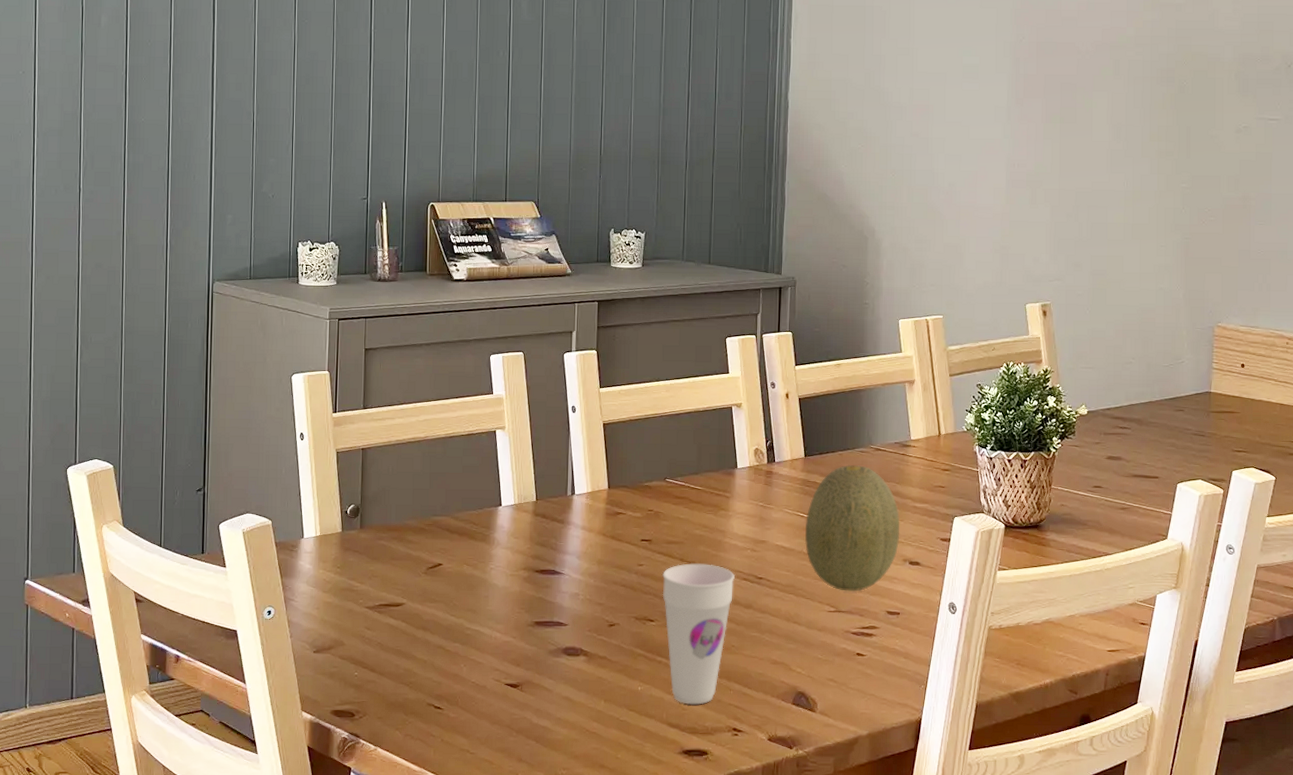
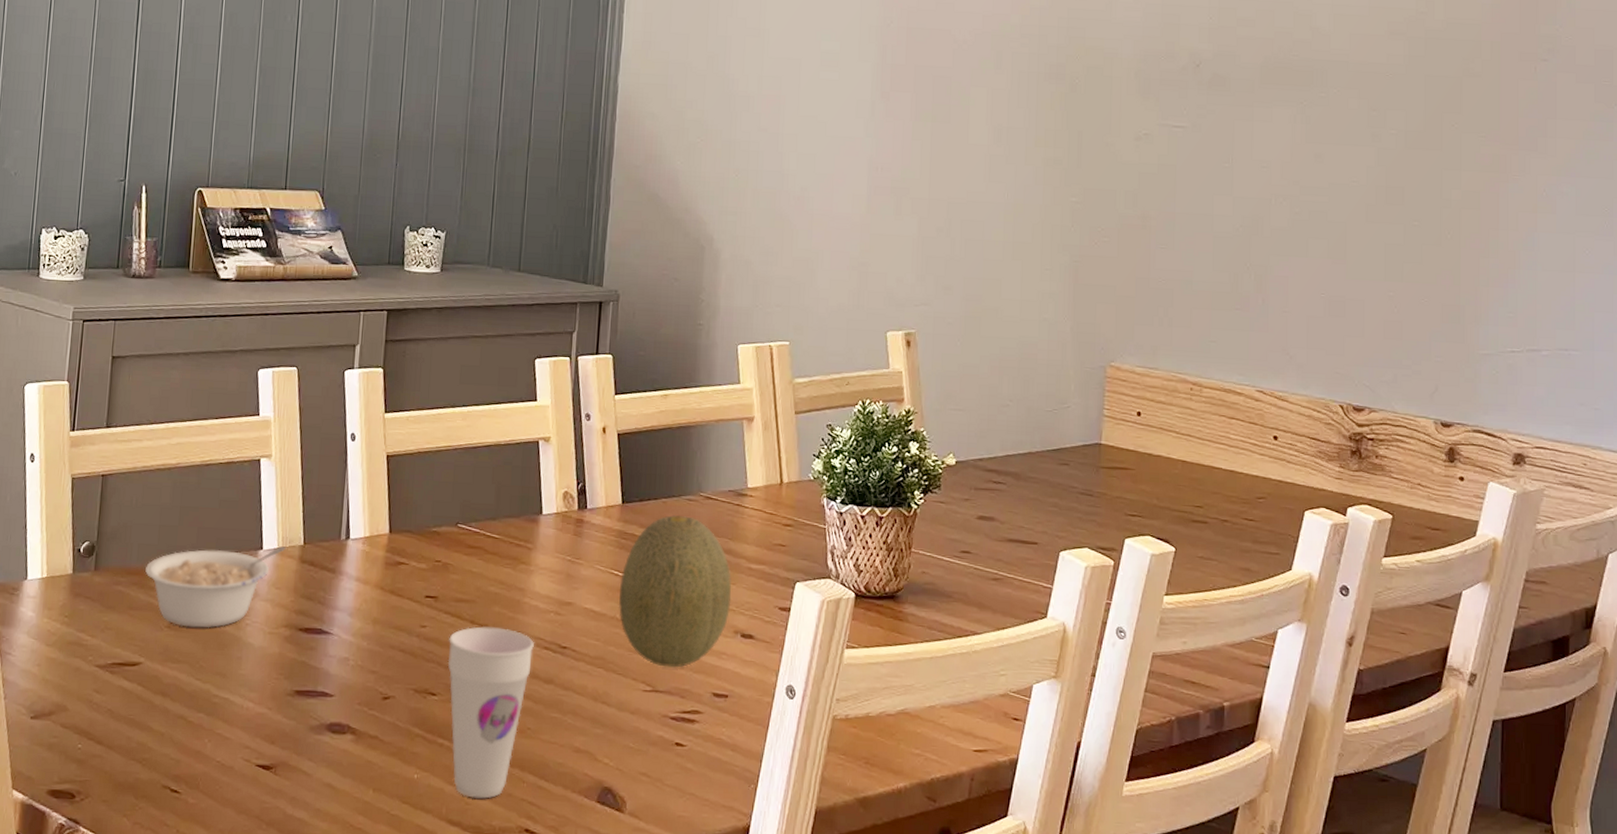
legume: none [403,503,521,573] -> present [145,546,286,628]

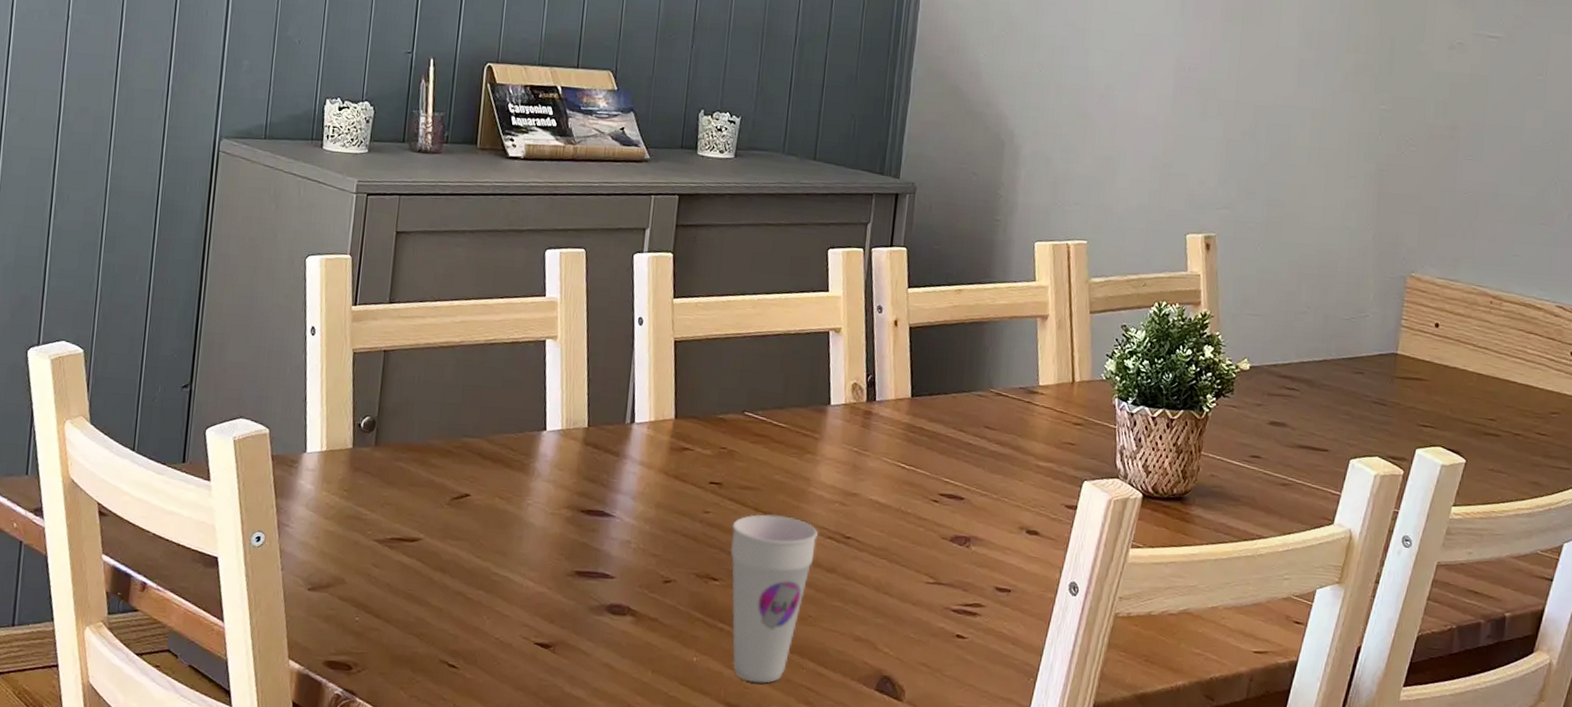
legume: present [145,546,286,628] -> none [426,428,570,507]
fruit: present [618,515,732,668] -> none [904,410,1019,561]

